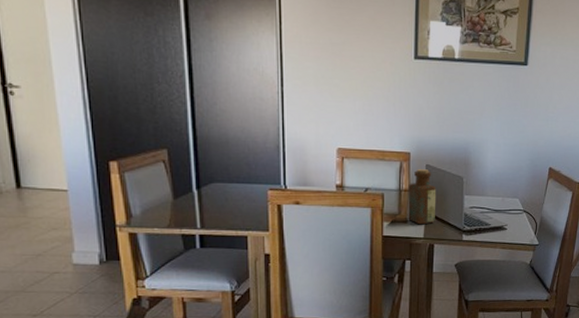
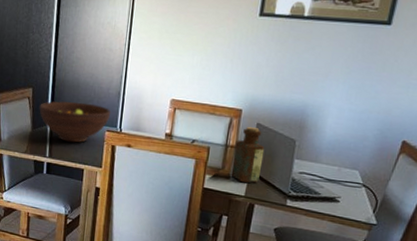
fruit bowl: none [180,160,272,208] -> present [39,101,111,143]

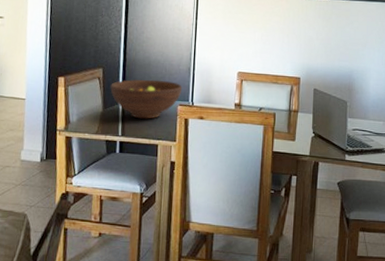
bottle: present [230,126,265,183] -> none [295,92,323,143]

